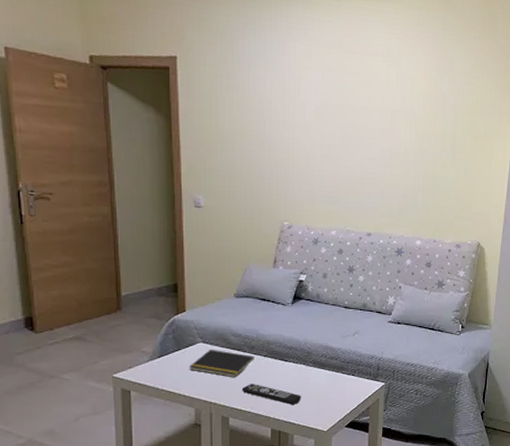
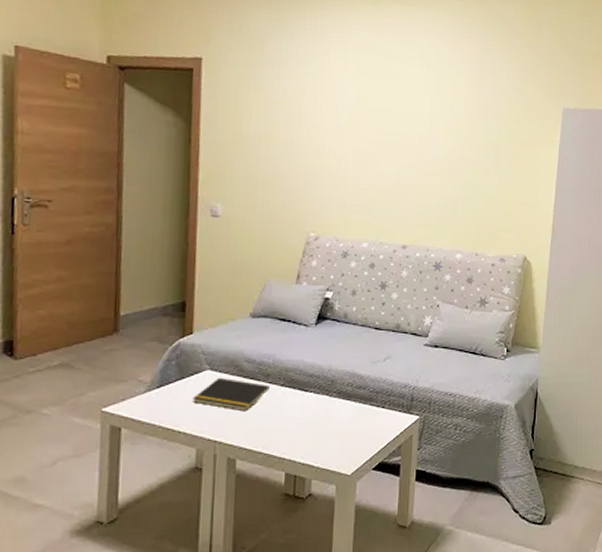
remote control: present [241,384,301,405] -> none [252,418,322,443]

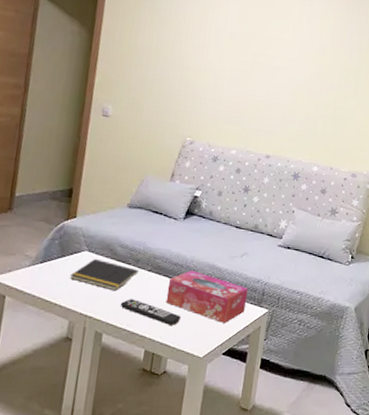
remote control: none [252,418,322,443] -> present [120,299,181,325]
tissue box: none [304,381,395,435] -> present [165,270,248,323]

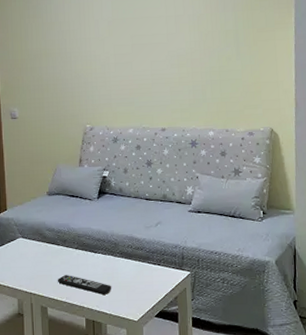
notepad: present [69,258,139,291] -> none [11,243,67,270]
tissue box: present [165,270,248,323] -> none [95,244,169,288]

